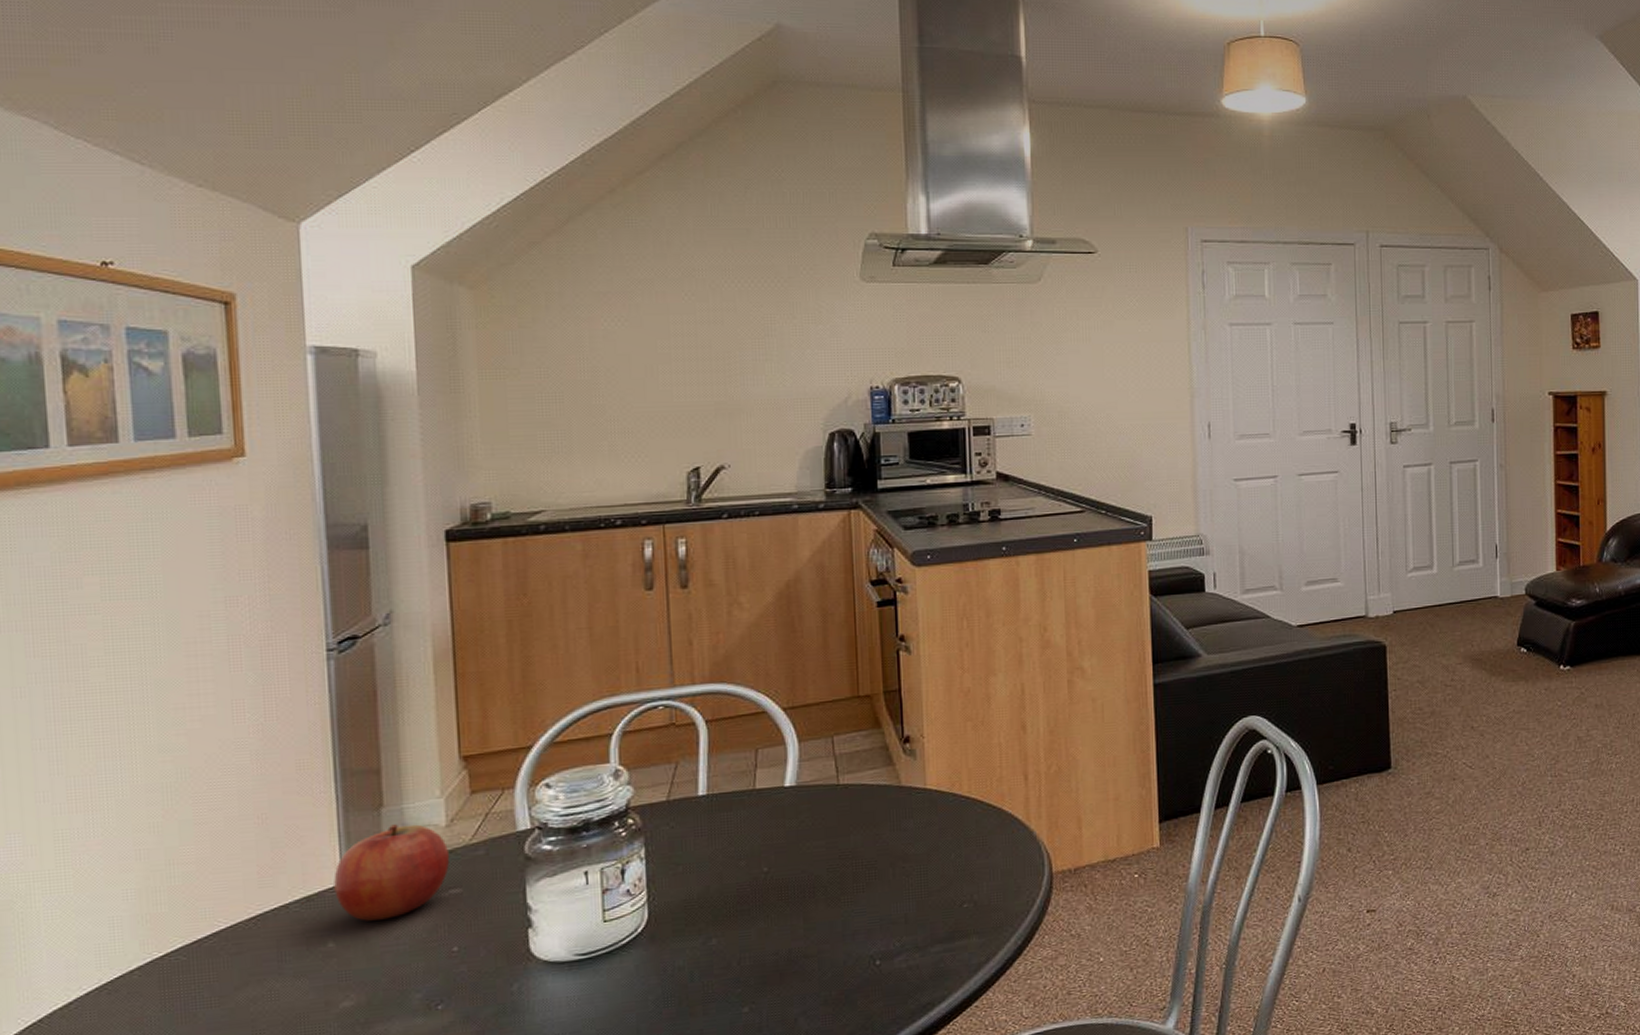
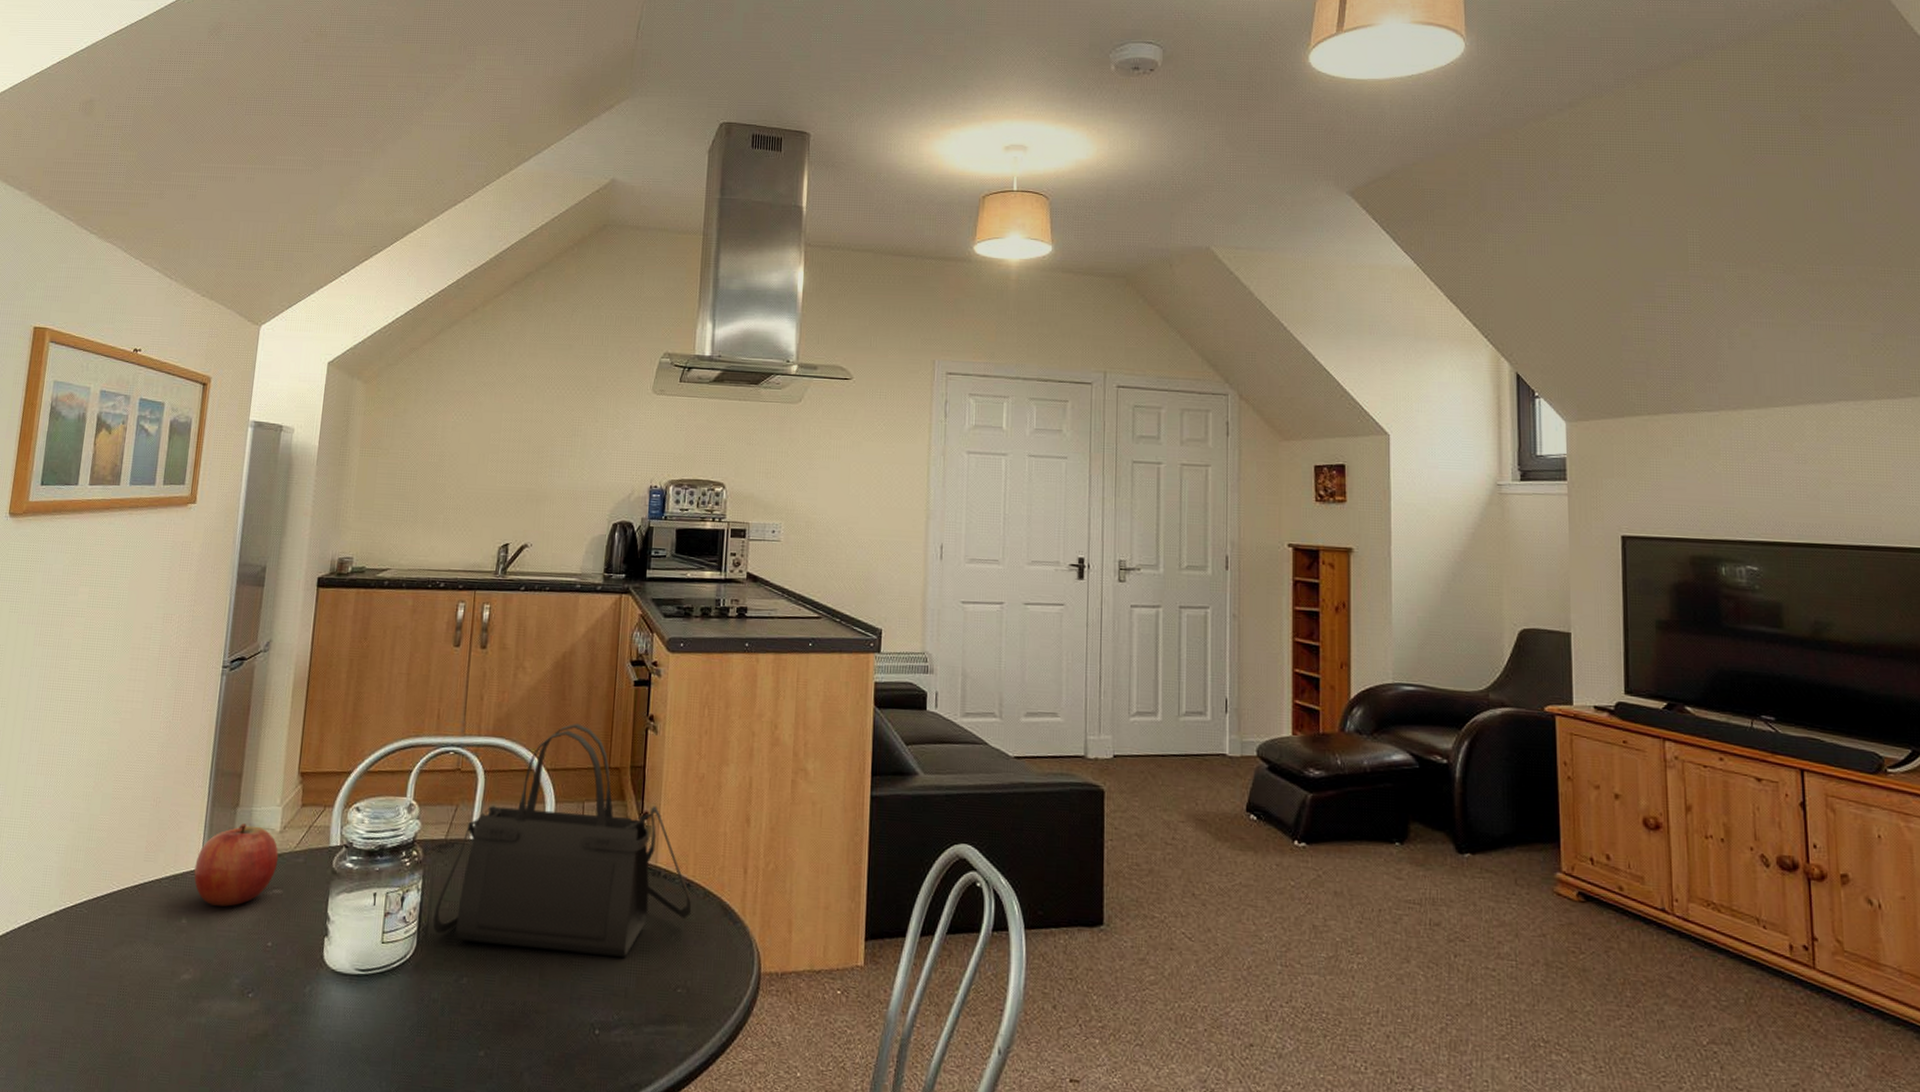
handbag: none [664,654,971,903] -> present [432,722,692,957]

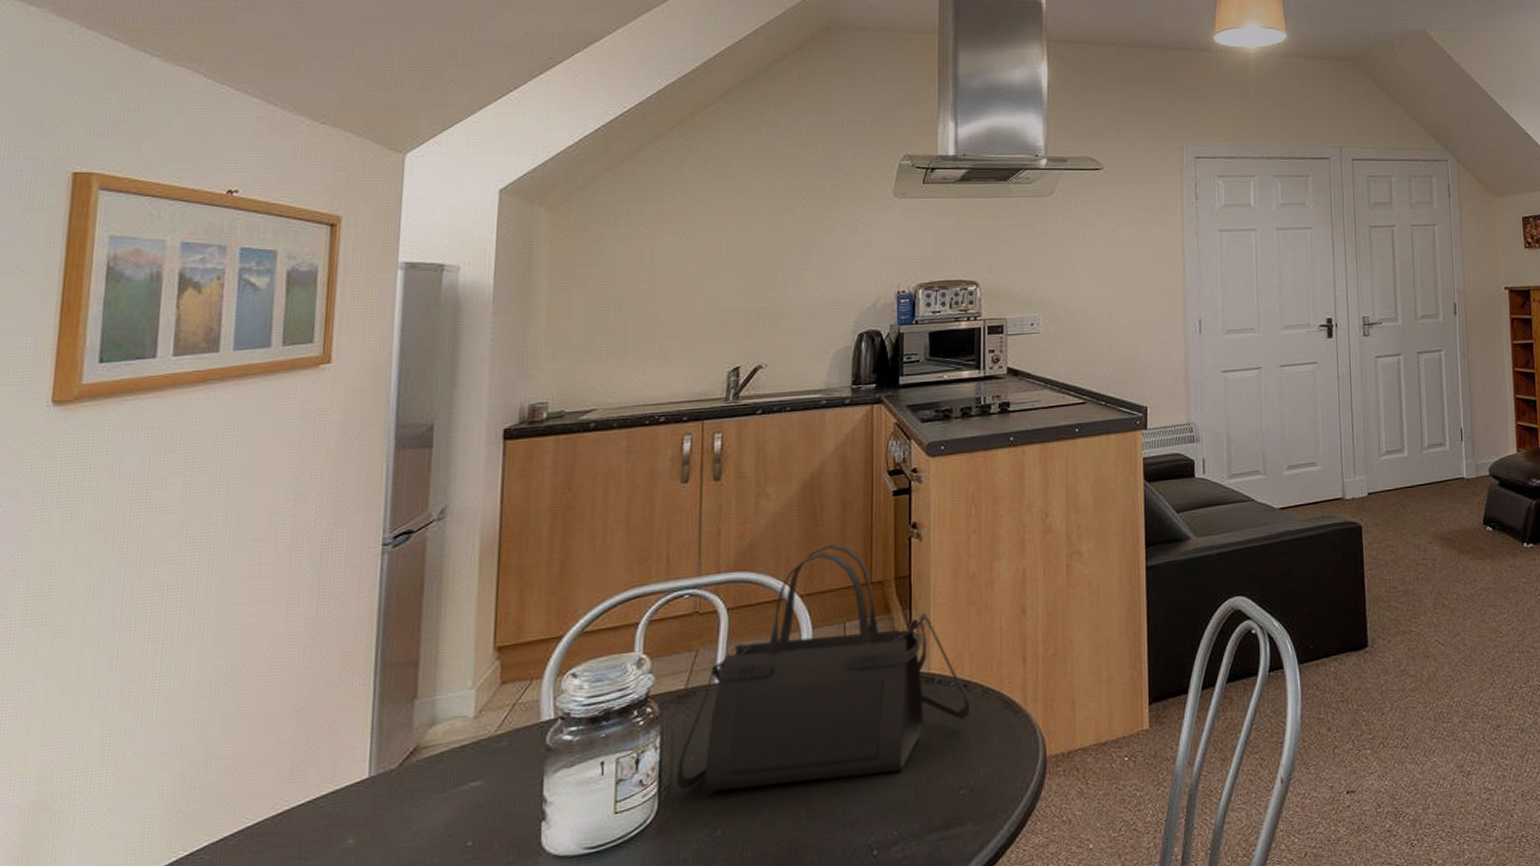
fruit: present [194,823,278,907] -> none [360,716,474,816]

